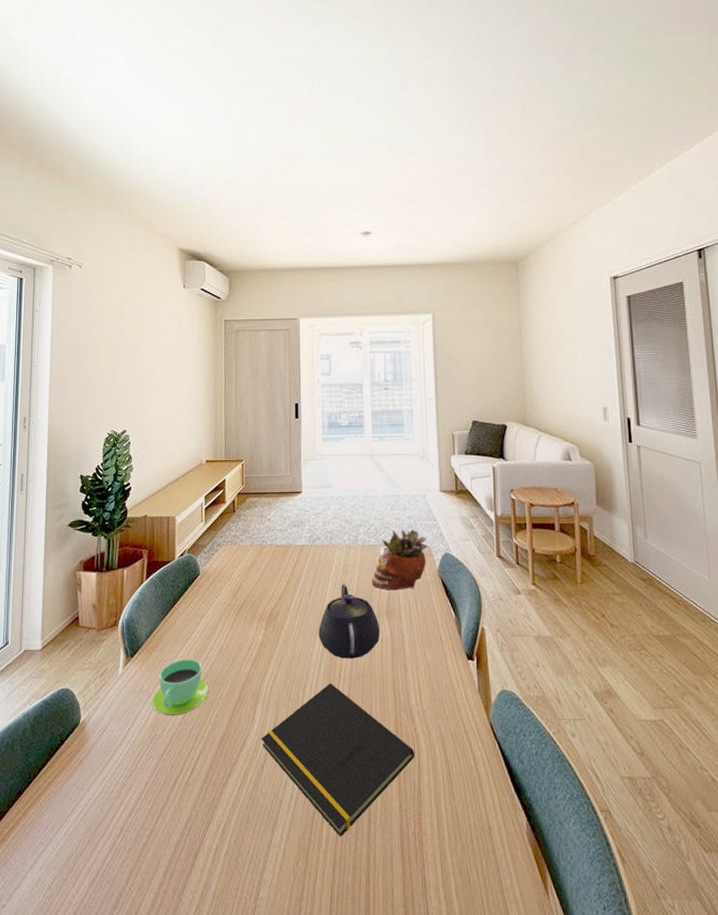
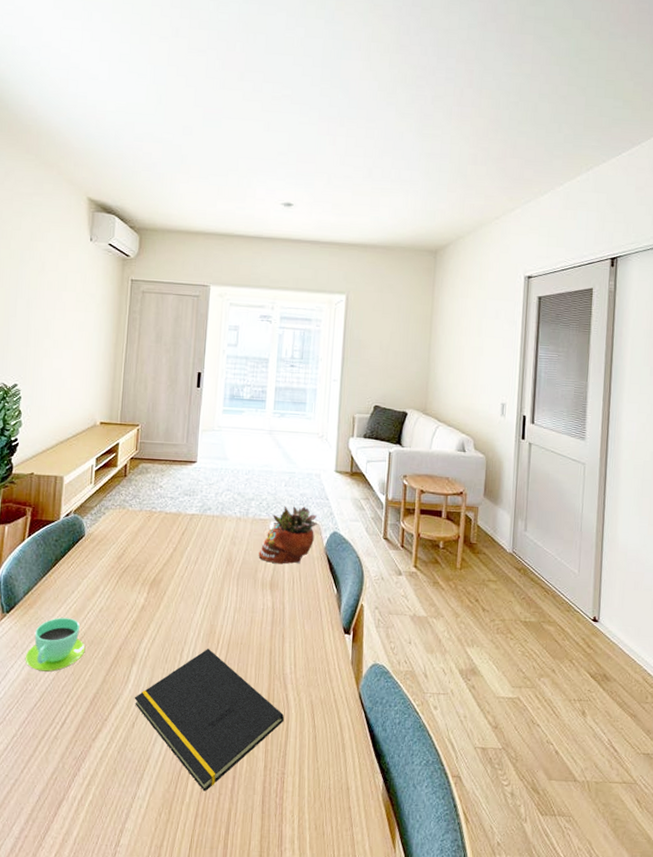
teapot: present [318,584,381,659] -> none [201,554,263,627]

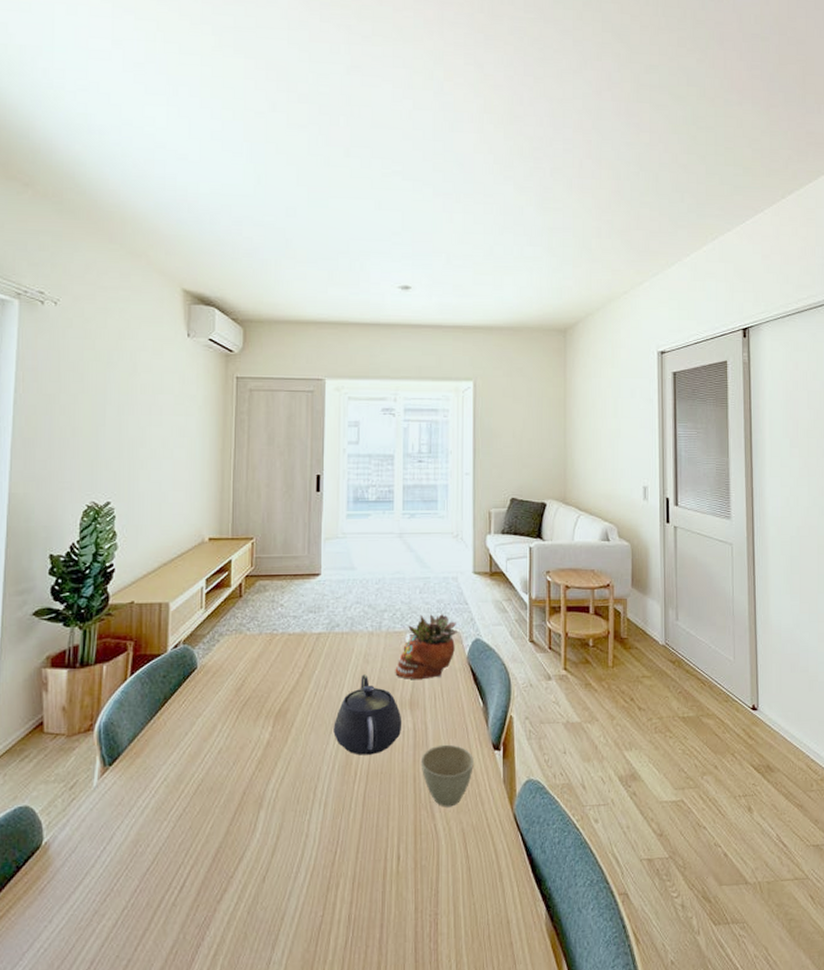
cup: present [25,618,86,672] -> none [133,764,204,830]
notepad: present [134,649,285,792] -> none [263,783,434,946]
teapot: none [201,554,263,627] -> present [333,674,402,755]
cup: none [277,624,325,681] -> present [420,744,473,807]

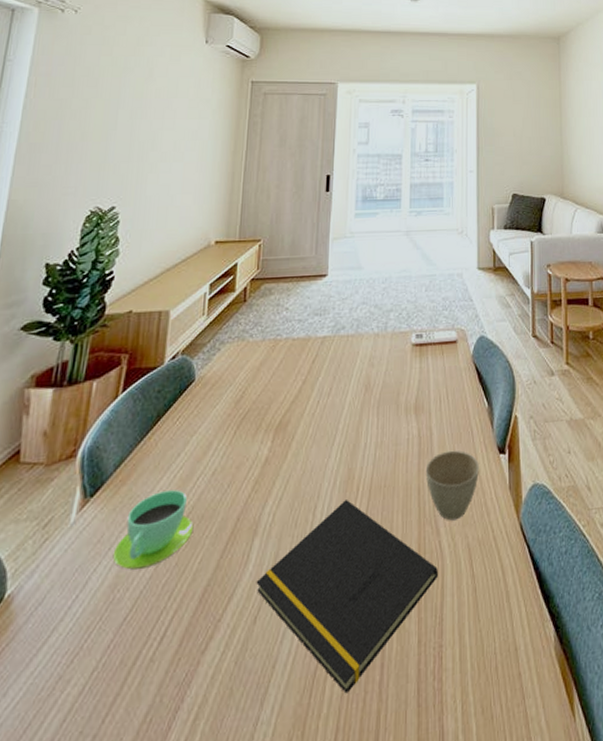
cup: none [133,764,204,830] -> present [112,489,194,570]
notepad: none [263,783,434,946] -> present [256,500,439,694]
teapot: present [333,674,402,755] -> none [336,379,407,468]
succulent planter: present [395,613,457,680] -> none [400,310,462,382]

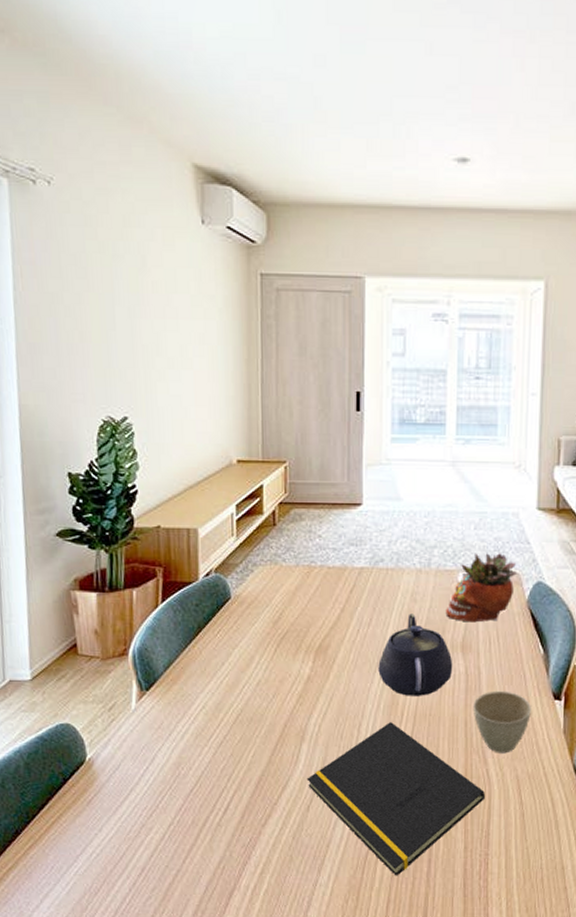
cup: present [112,489,194,570] -> none [173,694,244,754]
teapot: none [336,379,407,468] -> present [378,613,453,696]
succulent planter: none [400,310,462,382] -> present [445,552,517,623]

